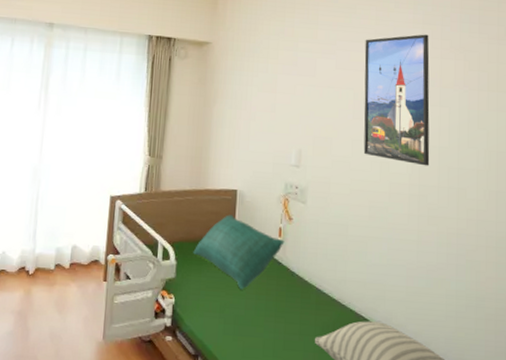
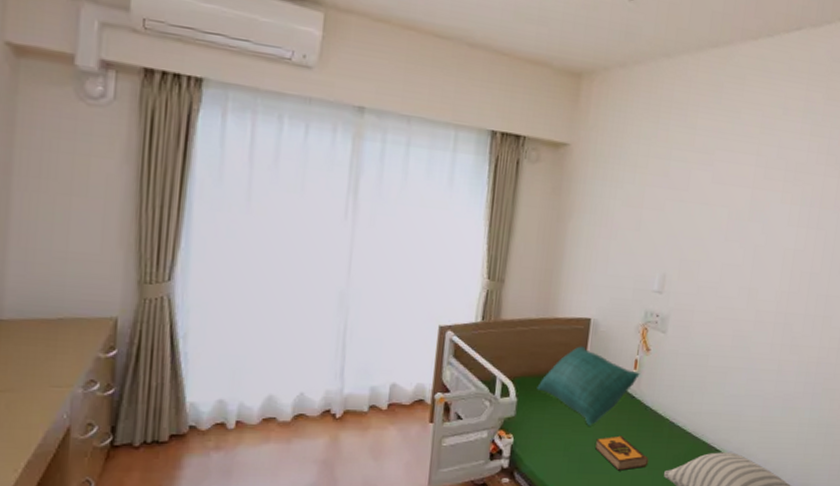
hardback book: none [248,300,299,335] -> present [595,435,649,471]
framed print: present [363,34,430,166] -> none [732,147,815,293]

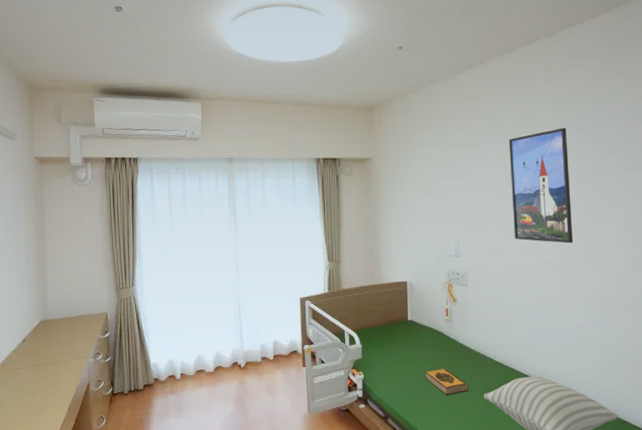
cushion: present [537,346,640,426] -> none [375,302,452,362]
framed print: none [732,147,815,293] -> present [509,127,573,244]

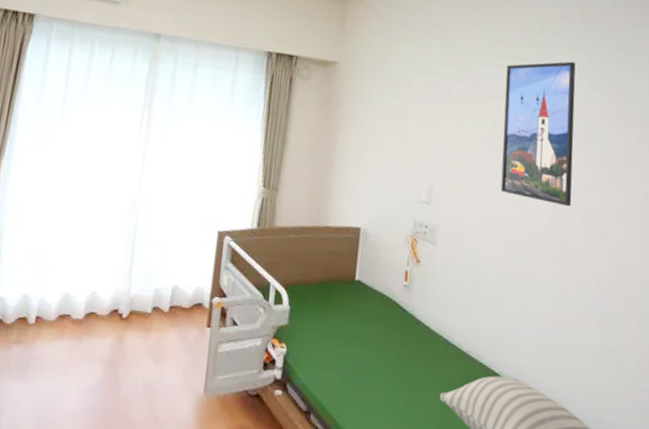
hardback book: present [426,368,470,395] -> none [368,351,424,390]

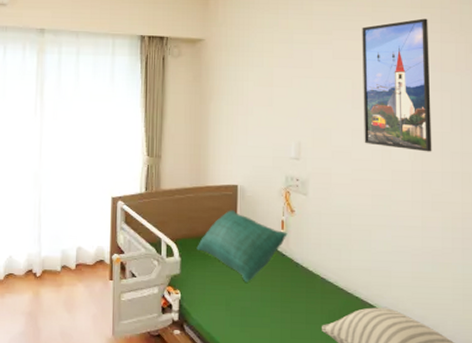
cushion: none [309,255,411,339] -> present [196,210,288,283]

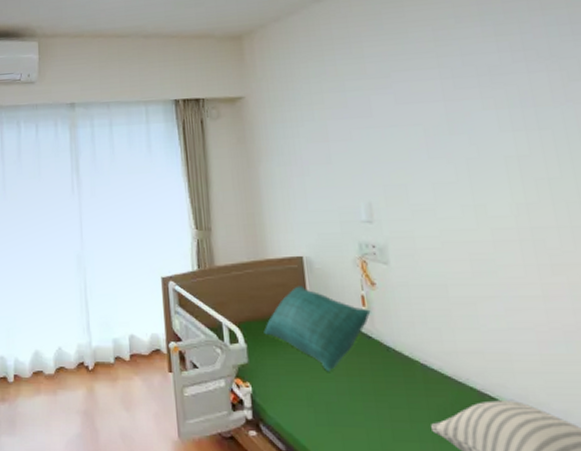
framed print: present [362,18,432,152] -> none [425,47,540,204]

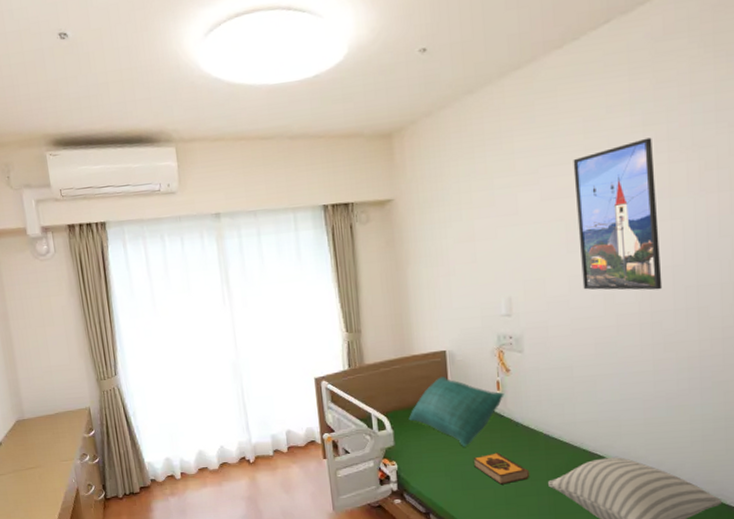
hardback book: none [340,382,409,424] -> present [474,452,530,485]
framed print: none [425,47,540,204] -> present [573,137,663,290]

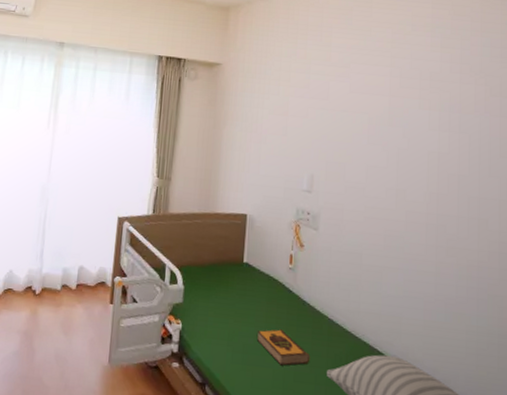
cushion: present [408,376,504,447] -> none [201,239,296,318]
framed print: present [573,137,663,290] -> none [378,58,449,195]

